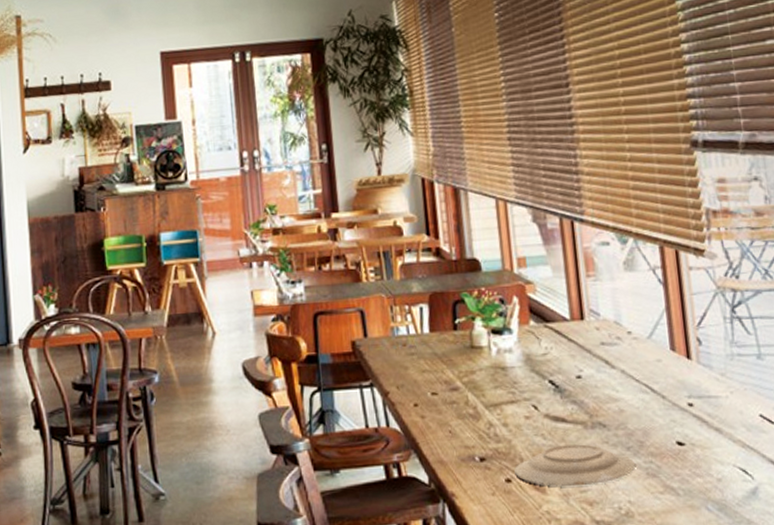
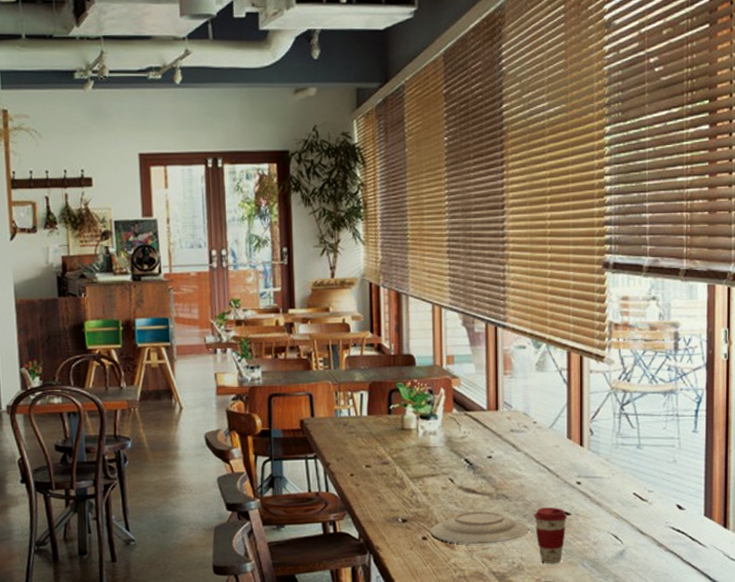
coffee cup: none [639,435,681,509] -> present [534,507,567,564]

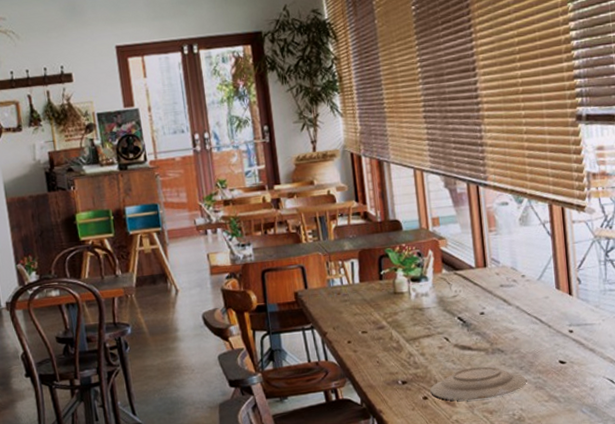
coffee cup: present [534,507,567,564] -> none [530,357,563,413]

